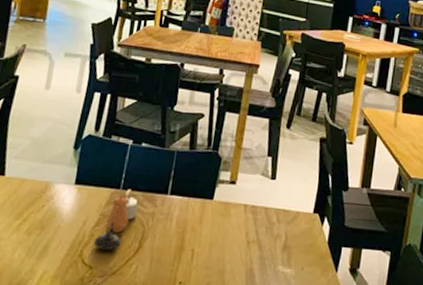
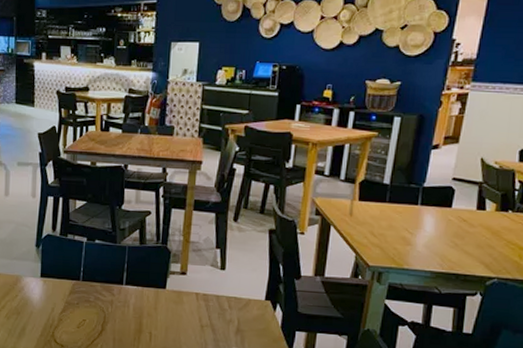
teapot: present [93,189,138,251] -> none [62,280,97,333]

